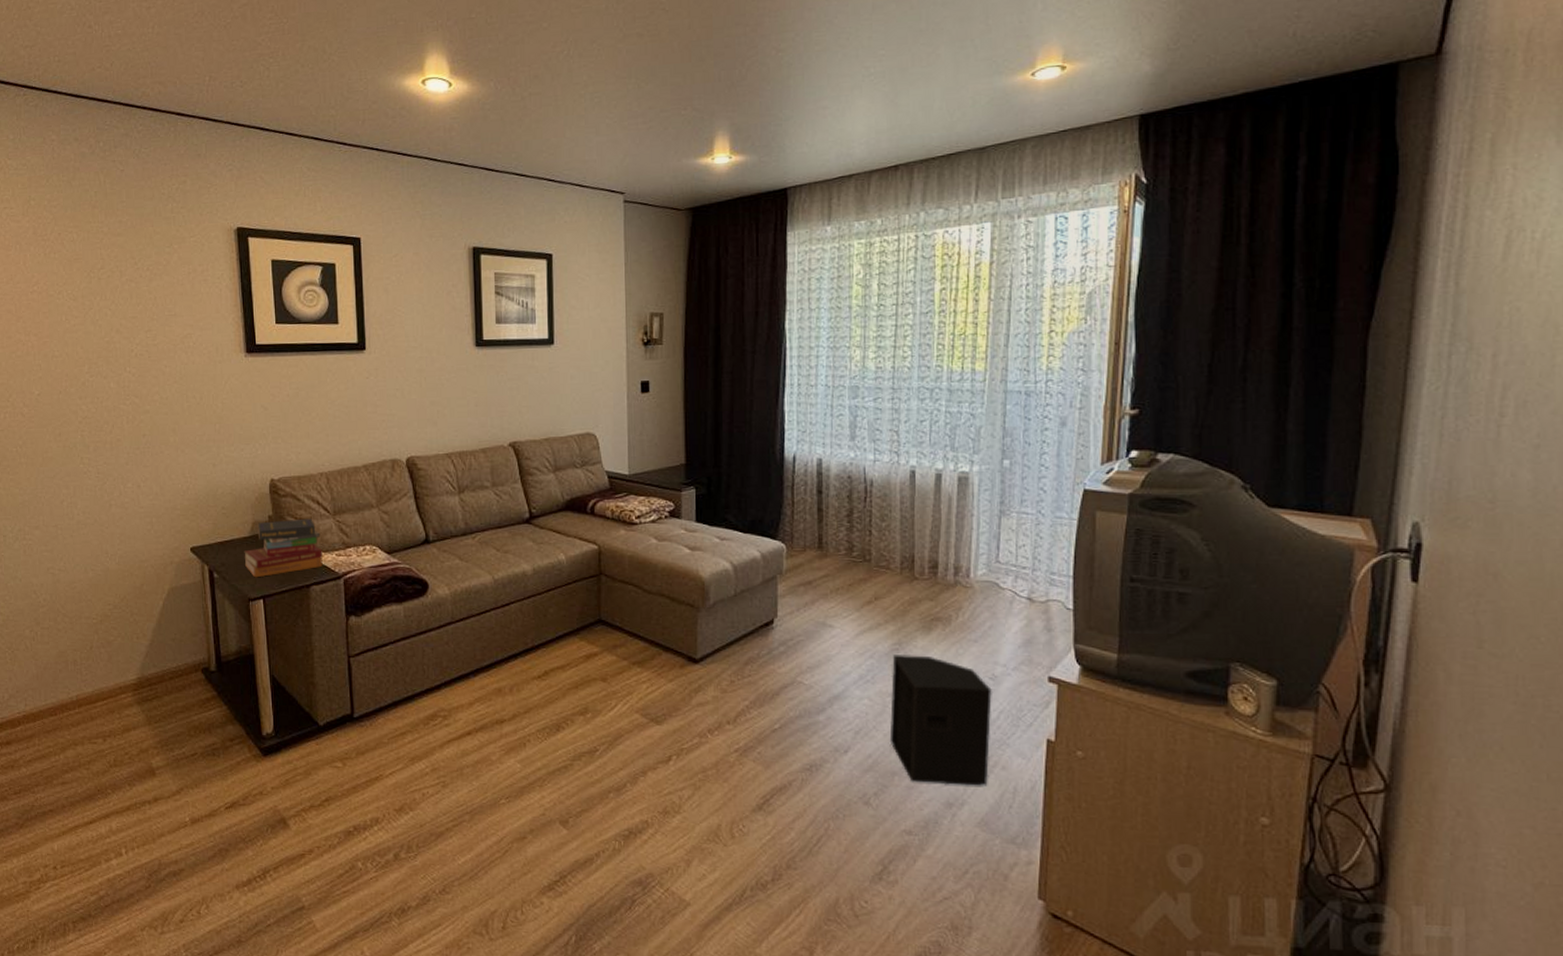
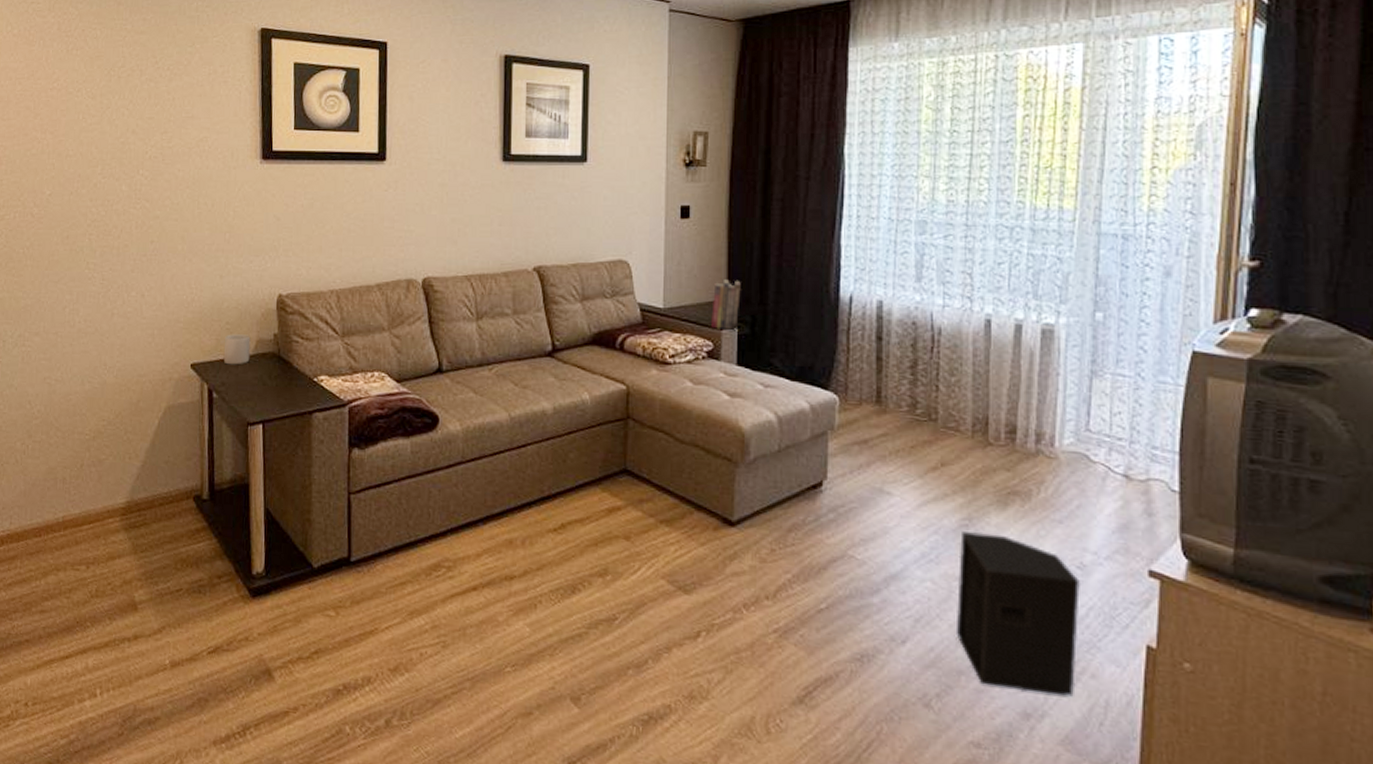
mug: none [221,518,247,547] -> present [223,334,251,365]
books: present [244,518,323,578] -> none [245,338,328,401]
books: none [672,446,697,492] -> present [711,279,741,331]

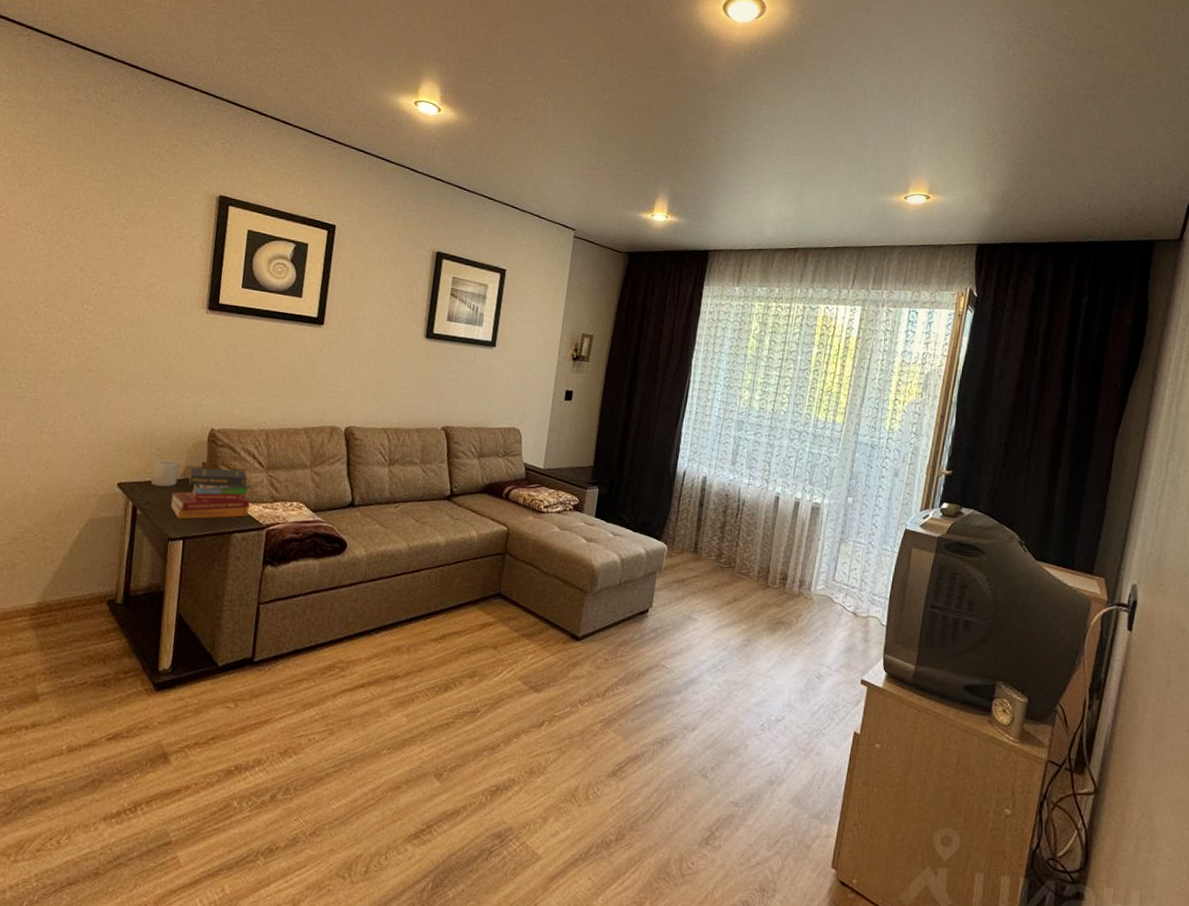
books: none [245,338,328,401] -> present [170,468,251,520]
books: present [711,279,741,331] -> none [579,450,605,491]
speaker: present [955,531,1080,697] -> none [730,649,817,768]

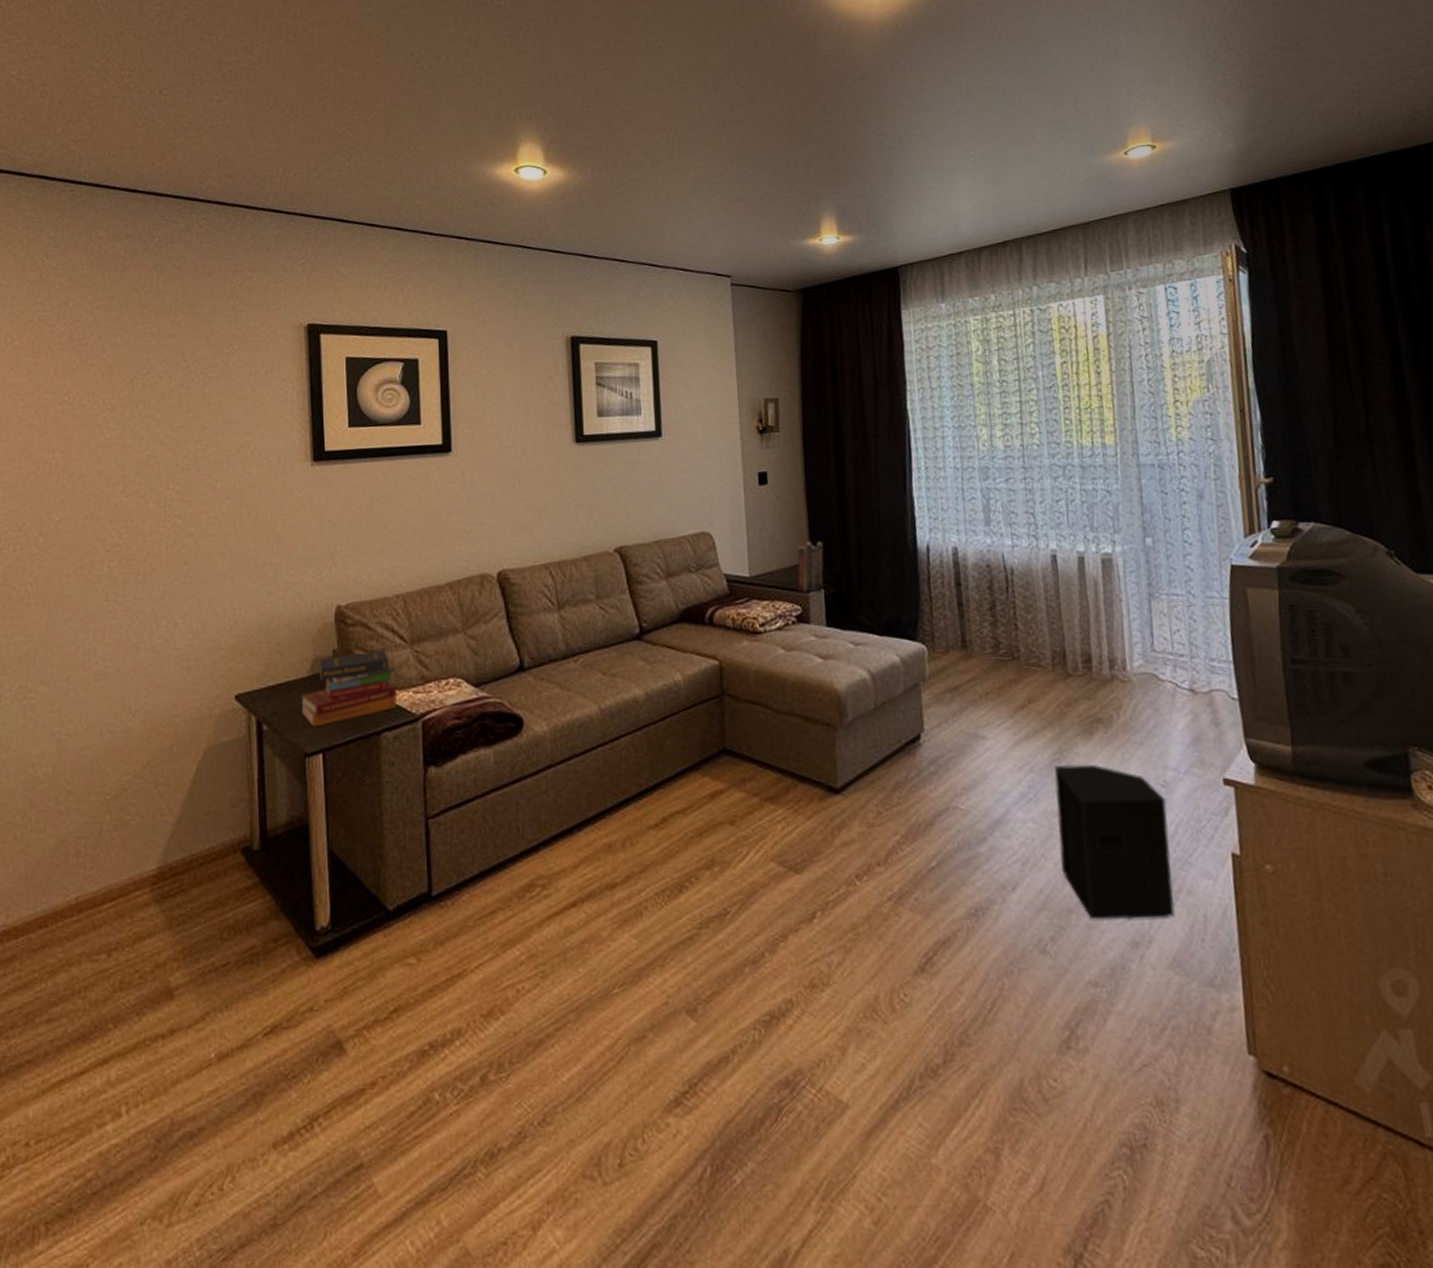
mug: present [150,459,180,487] -> none [274,654,306,691]
books: none [579,450,605,491] -> present [797,541,824,593]
speaker: none [730,649,817,768] -> present [1054,764,1175,920]

